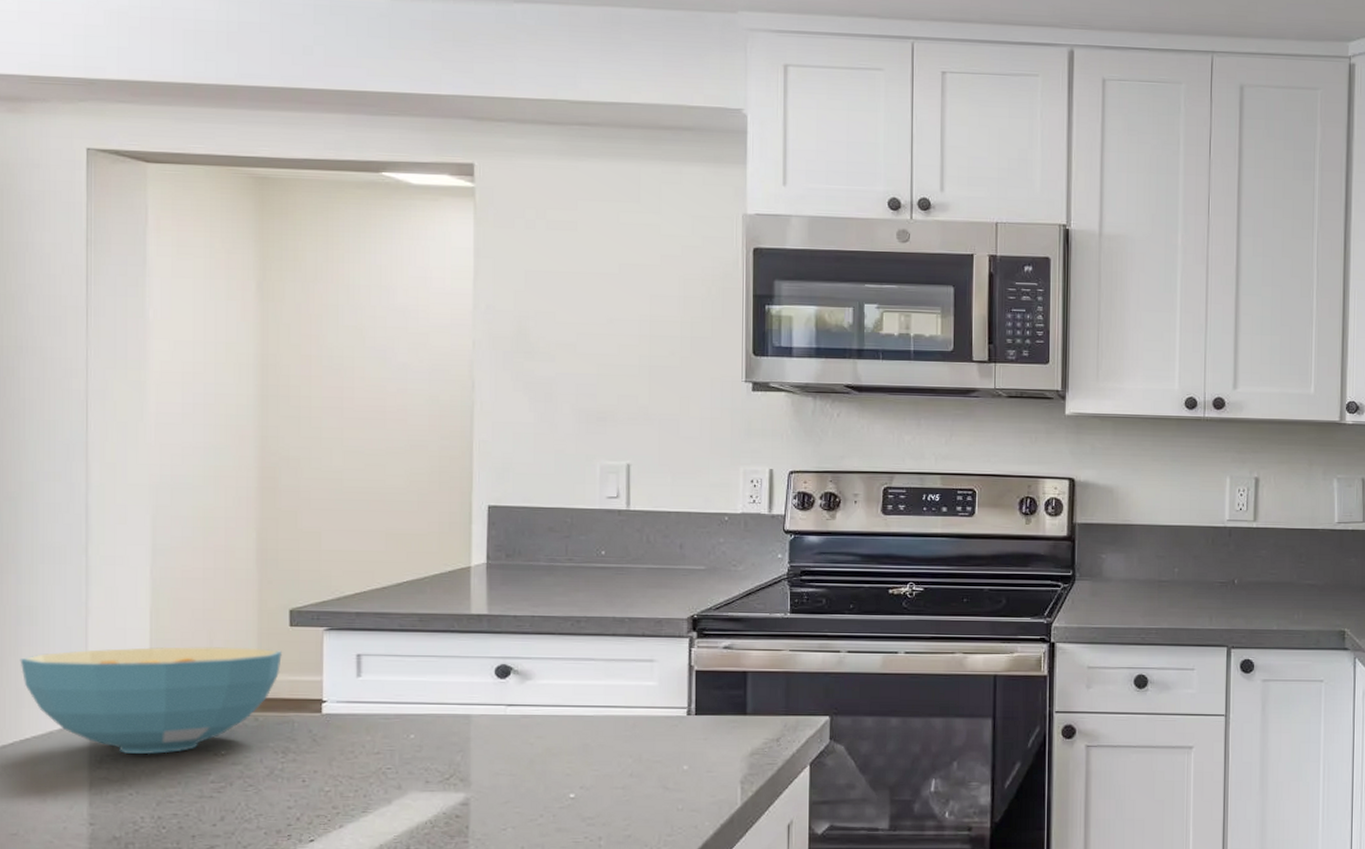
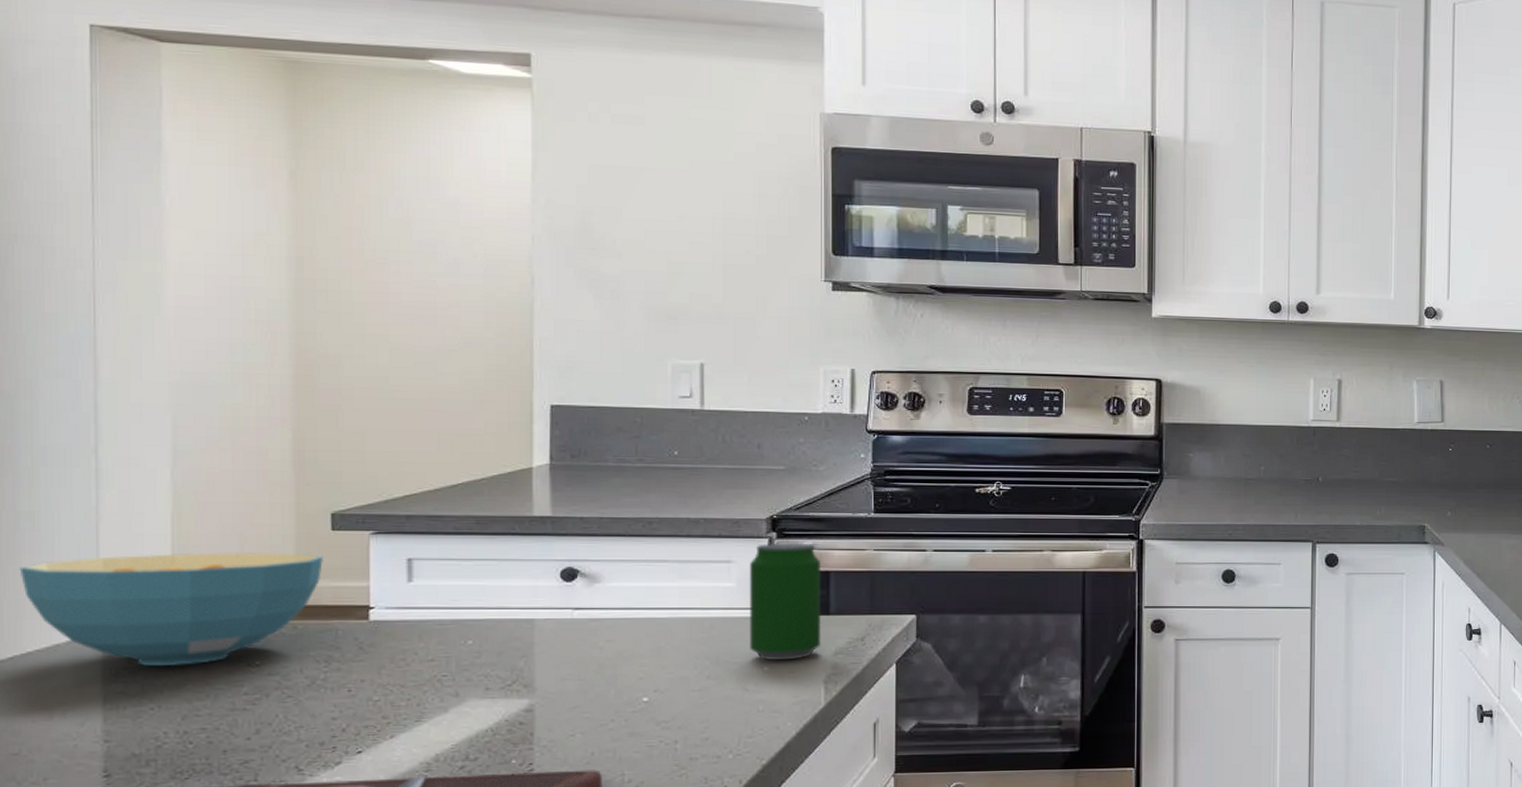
beverage can: none [671,642,739,760] -> present [750,542,822,661]

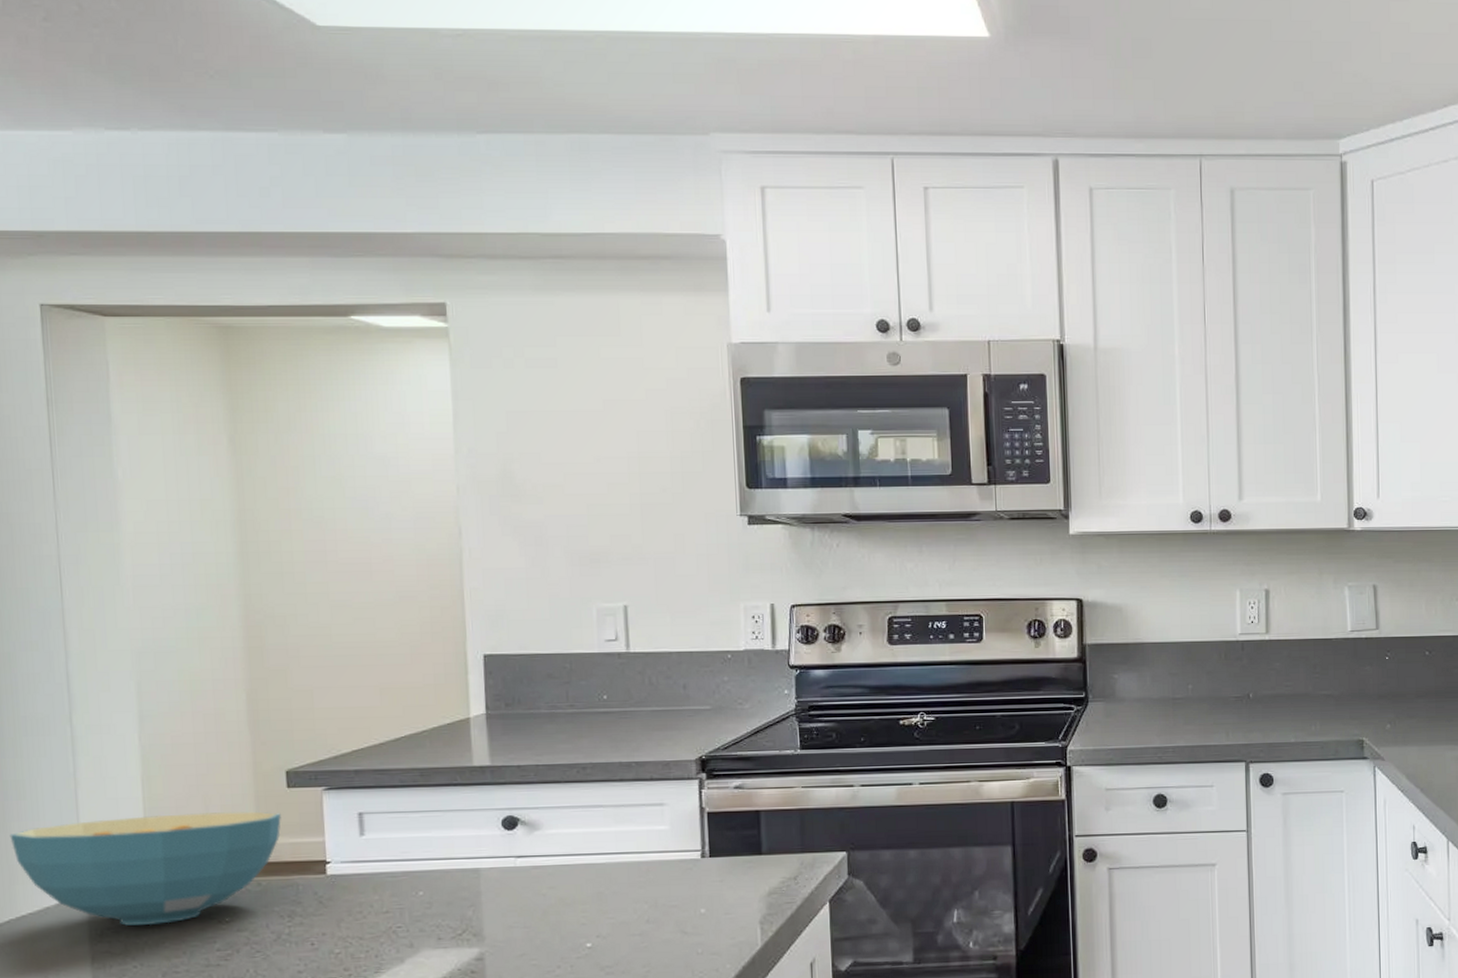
beverage can: present [750,542,822,661] -> none [682,783,755,903]

